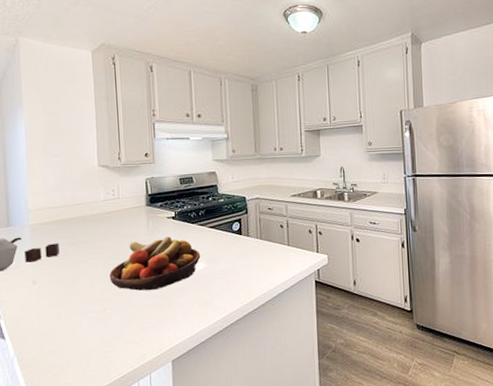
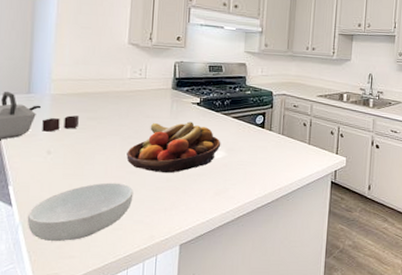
cereal bowl: none [20,305,121,371] -> present [27,182,134,242]

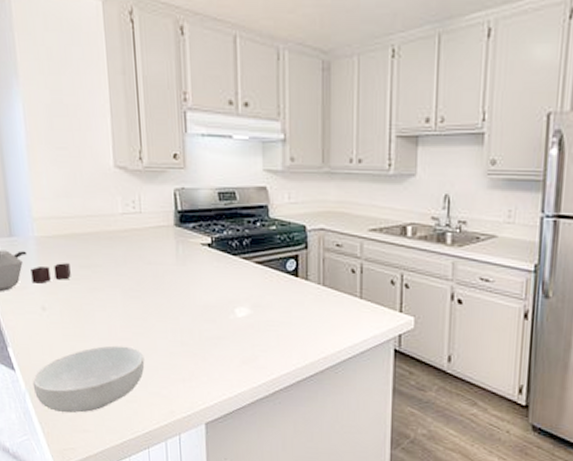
fruit bowl: present [126,121,221,173] -> none [130,269,244,335]

